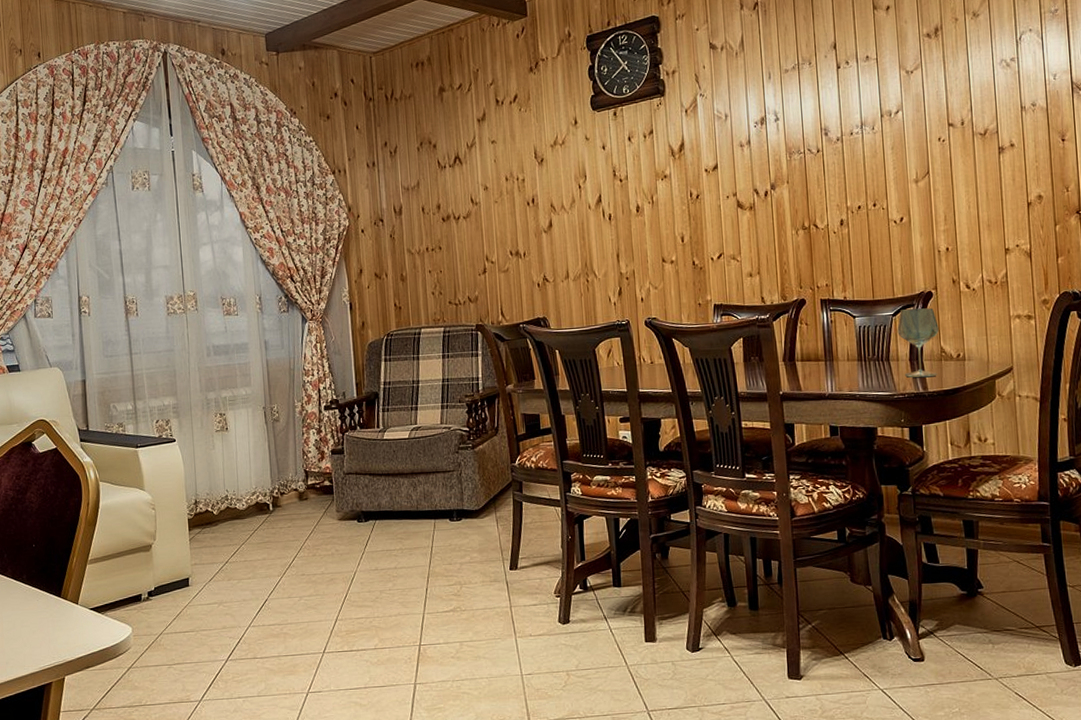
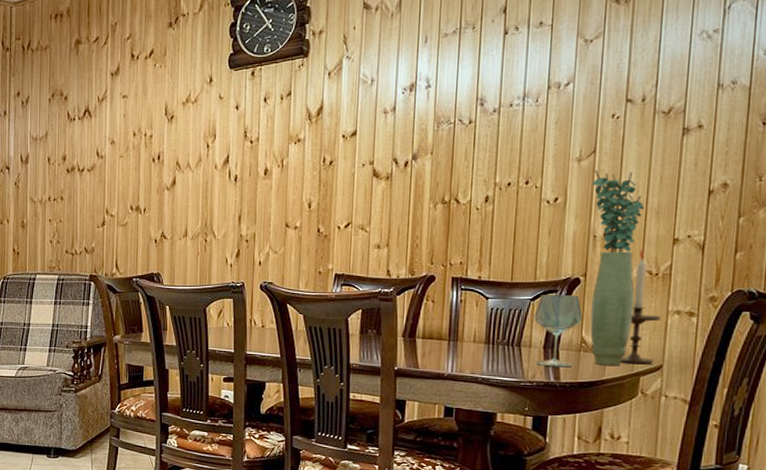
vase: none [930,189,982,373] -> present [590,169,644,366]
candlestick: none [977,260,1005,369] -> present [621,249,661,365]

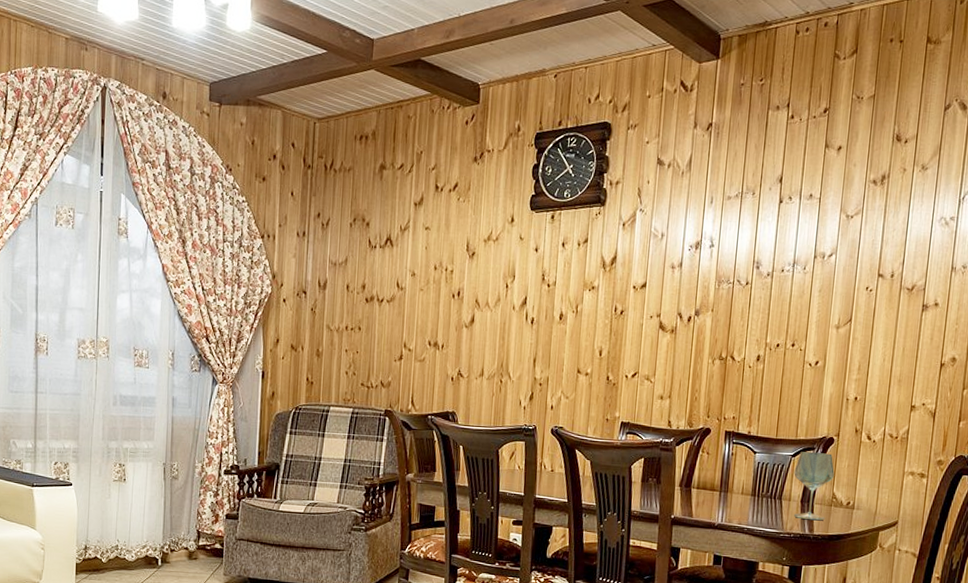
vase: present [590,169,644,366] -> none [840,337,889,521]
candlestick: present [621,249,661,365] -> none [864,413,898,521]

